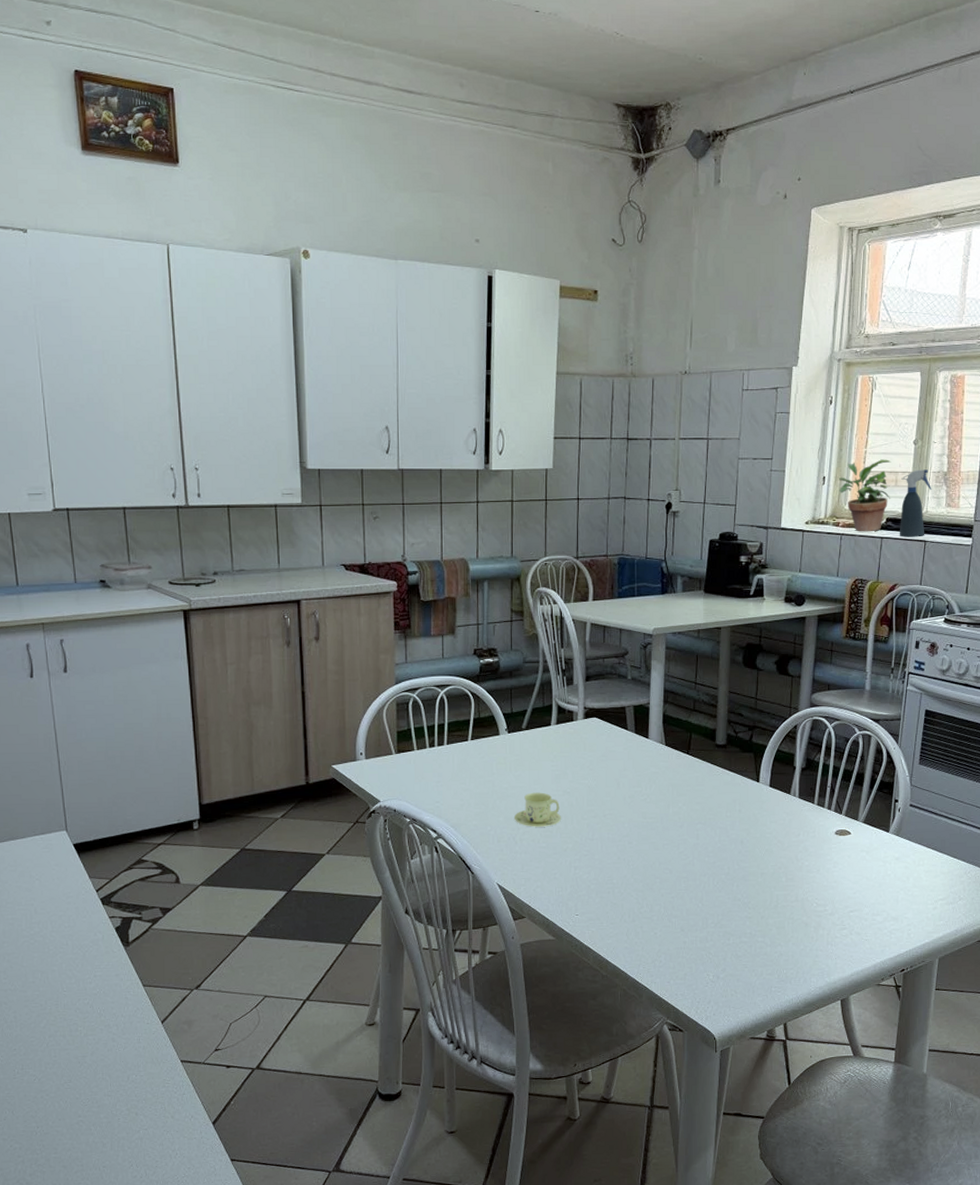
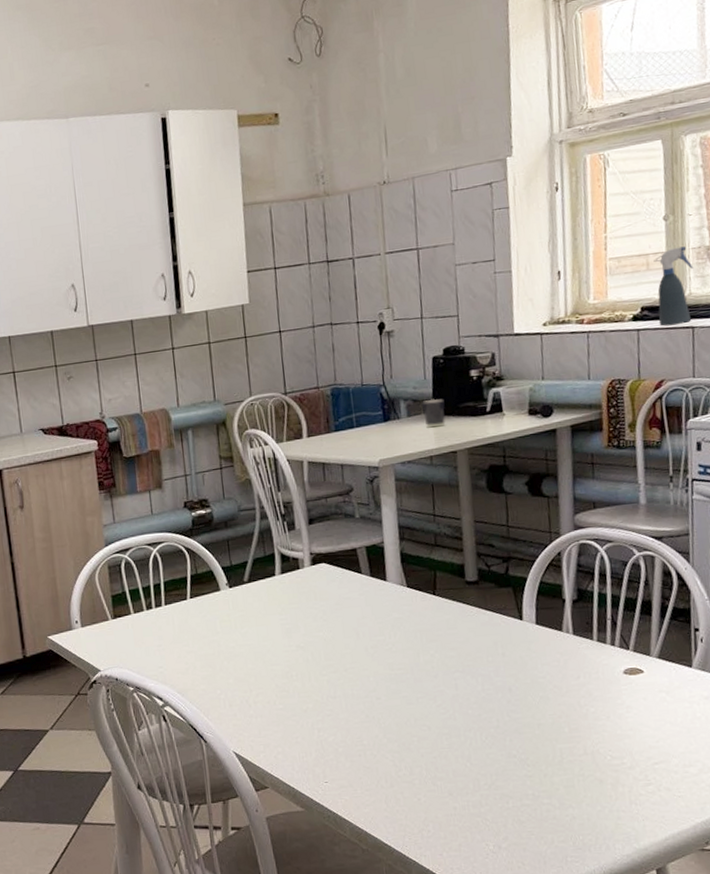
cup and saucer: present [515,792,562,827] -> none [245,649,298,688]
mug: none [695,578,716,604] -> present [421,398,446,428]
potted plant: present [839,459,891,532] -> none [577,242,644,327]

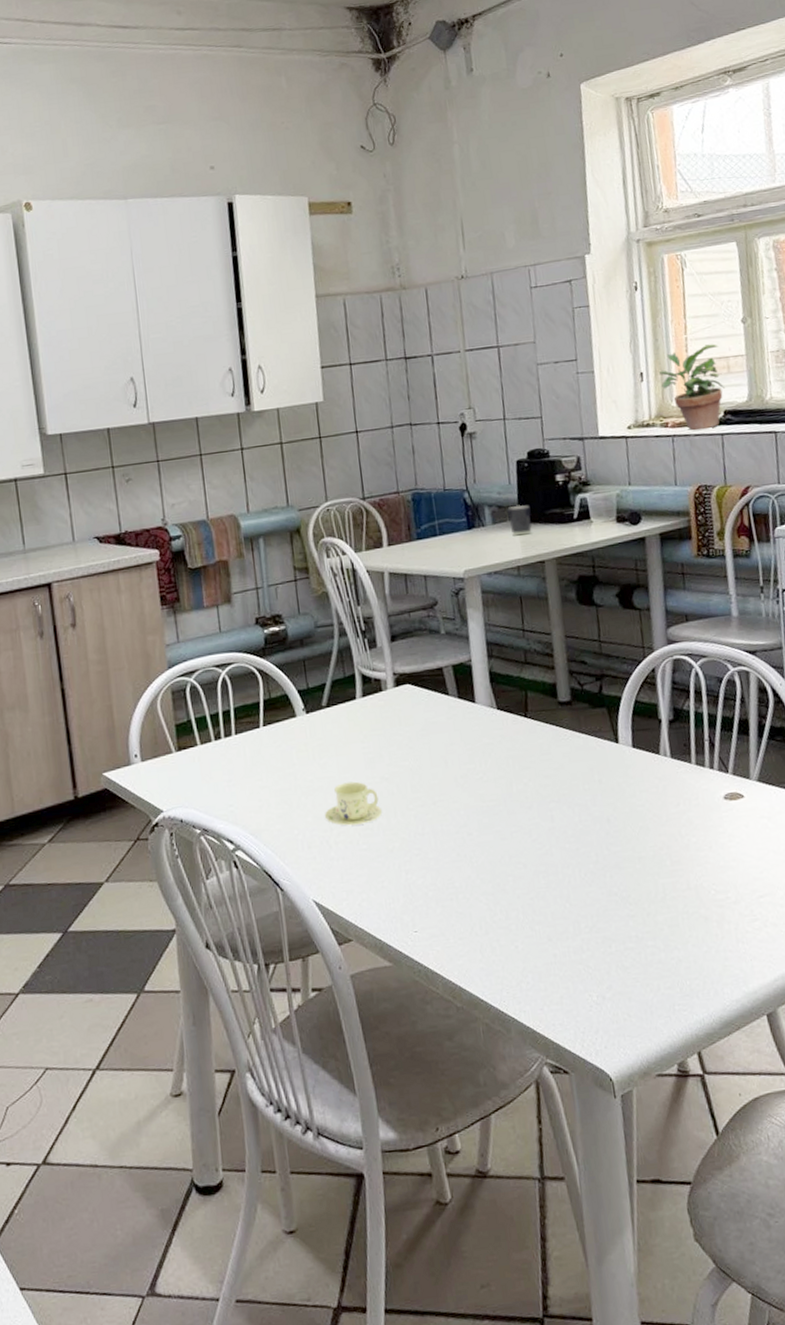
cup and saucer: none [245,649,298,688] -> present [325,781,383,826]
potted plant: none [577,242,644,327] -> present [659,344,726,431]
spray bottle: present [653,246,694,327] -> none [734,349,773,431]

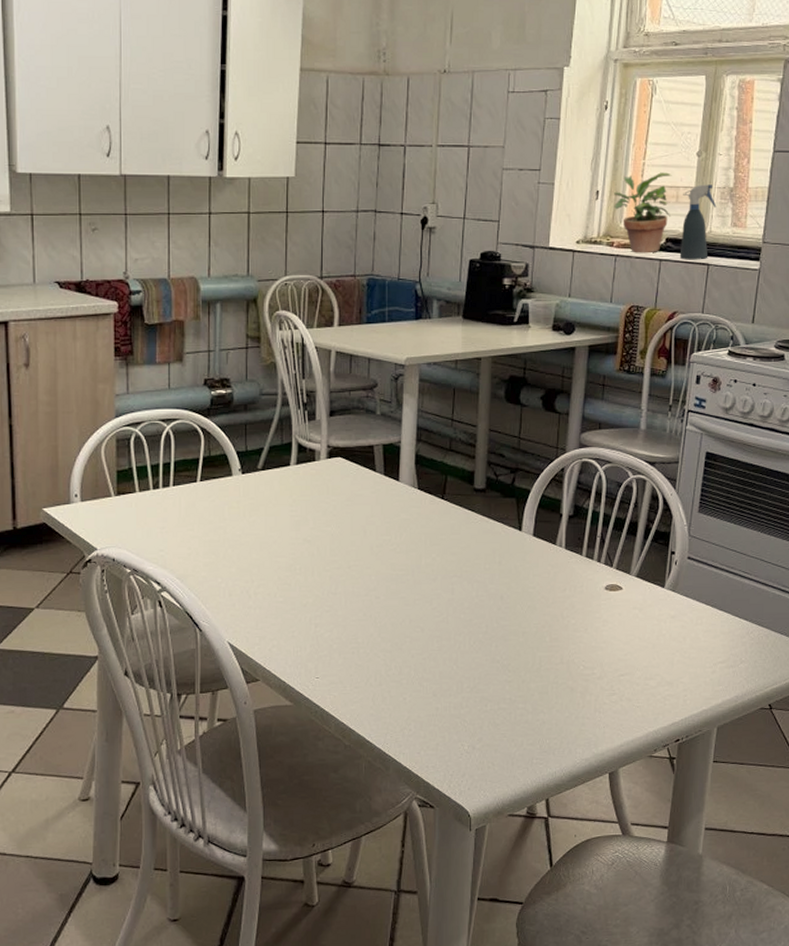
cup and saucer: present [325,781,383,826] -> none [248,540,302,580]
mug: present [506,504,533,536] -> none [453,302,477,331]
spray bottle: none [734,349,773,431] -> present [679,184,717,260]

